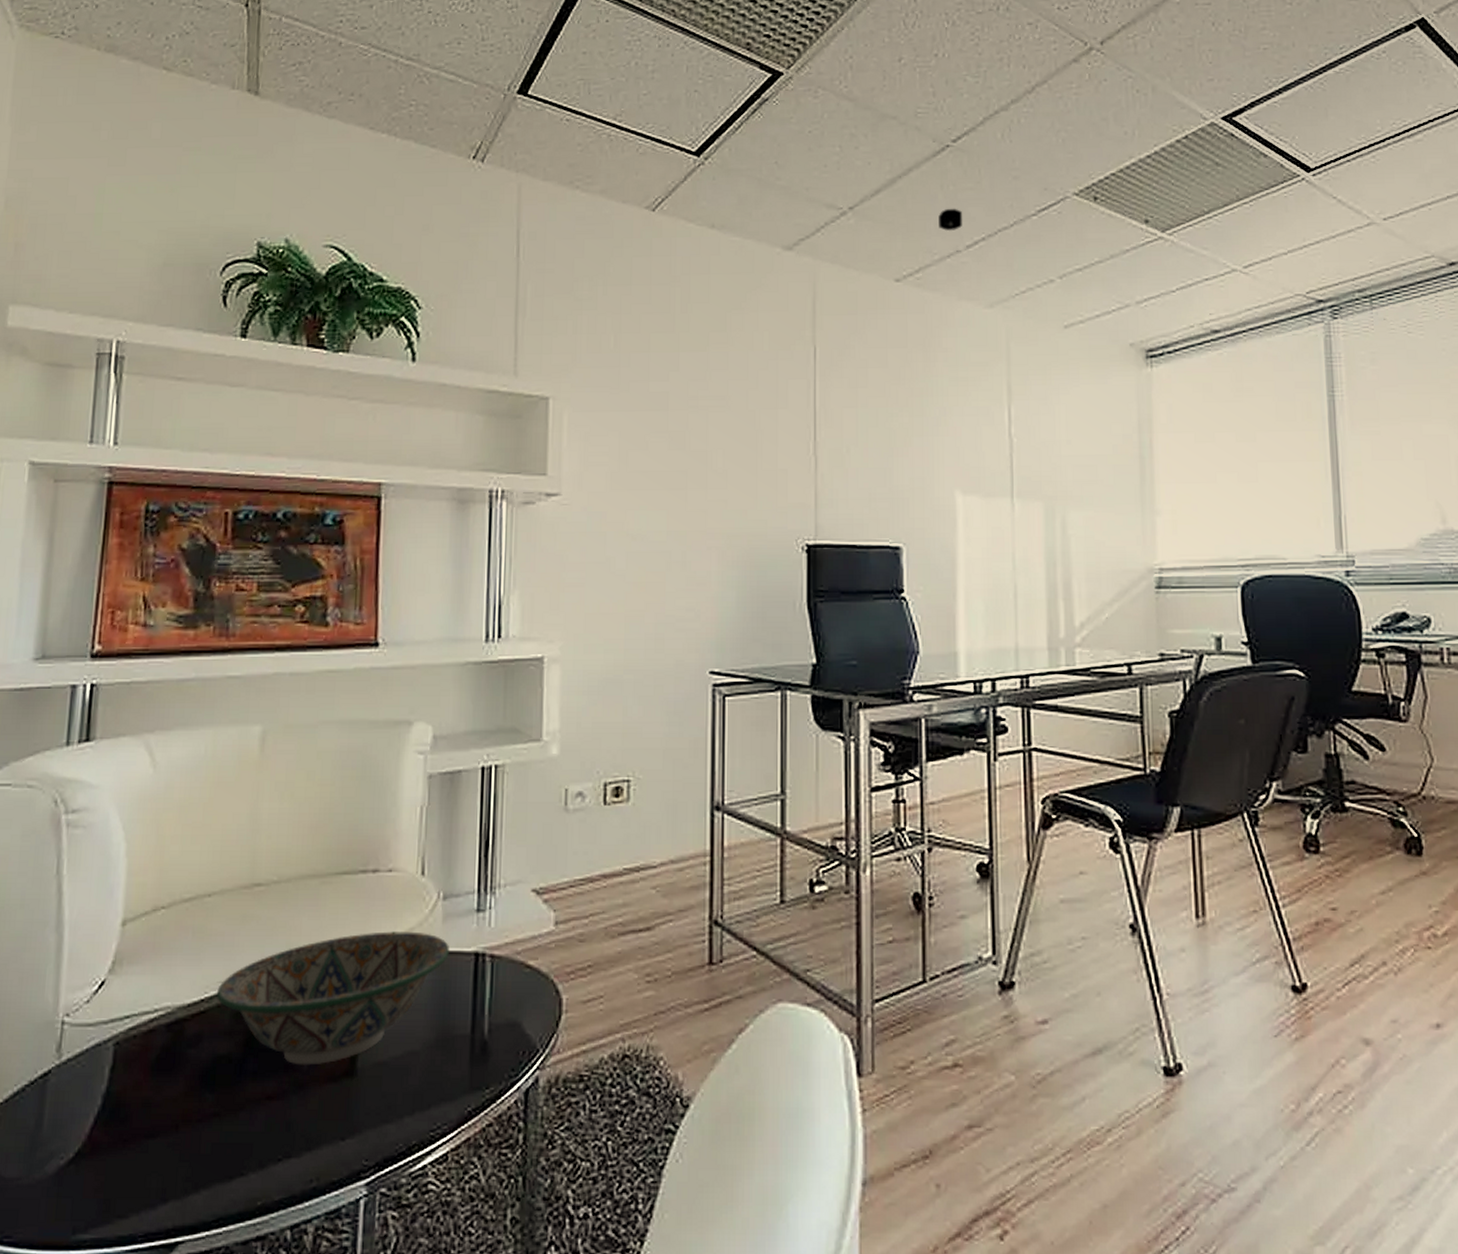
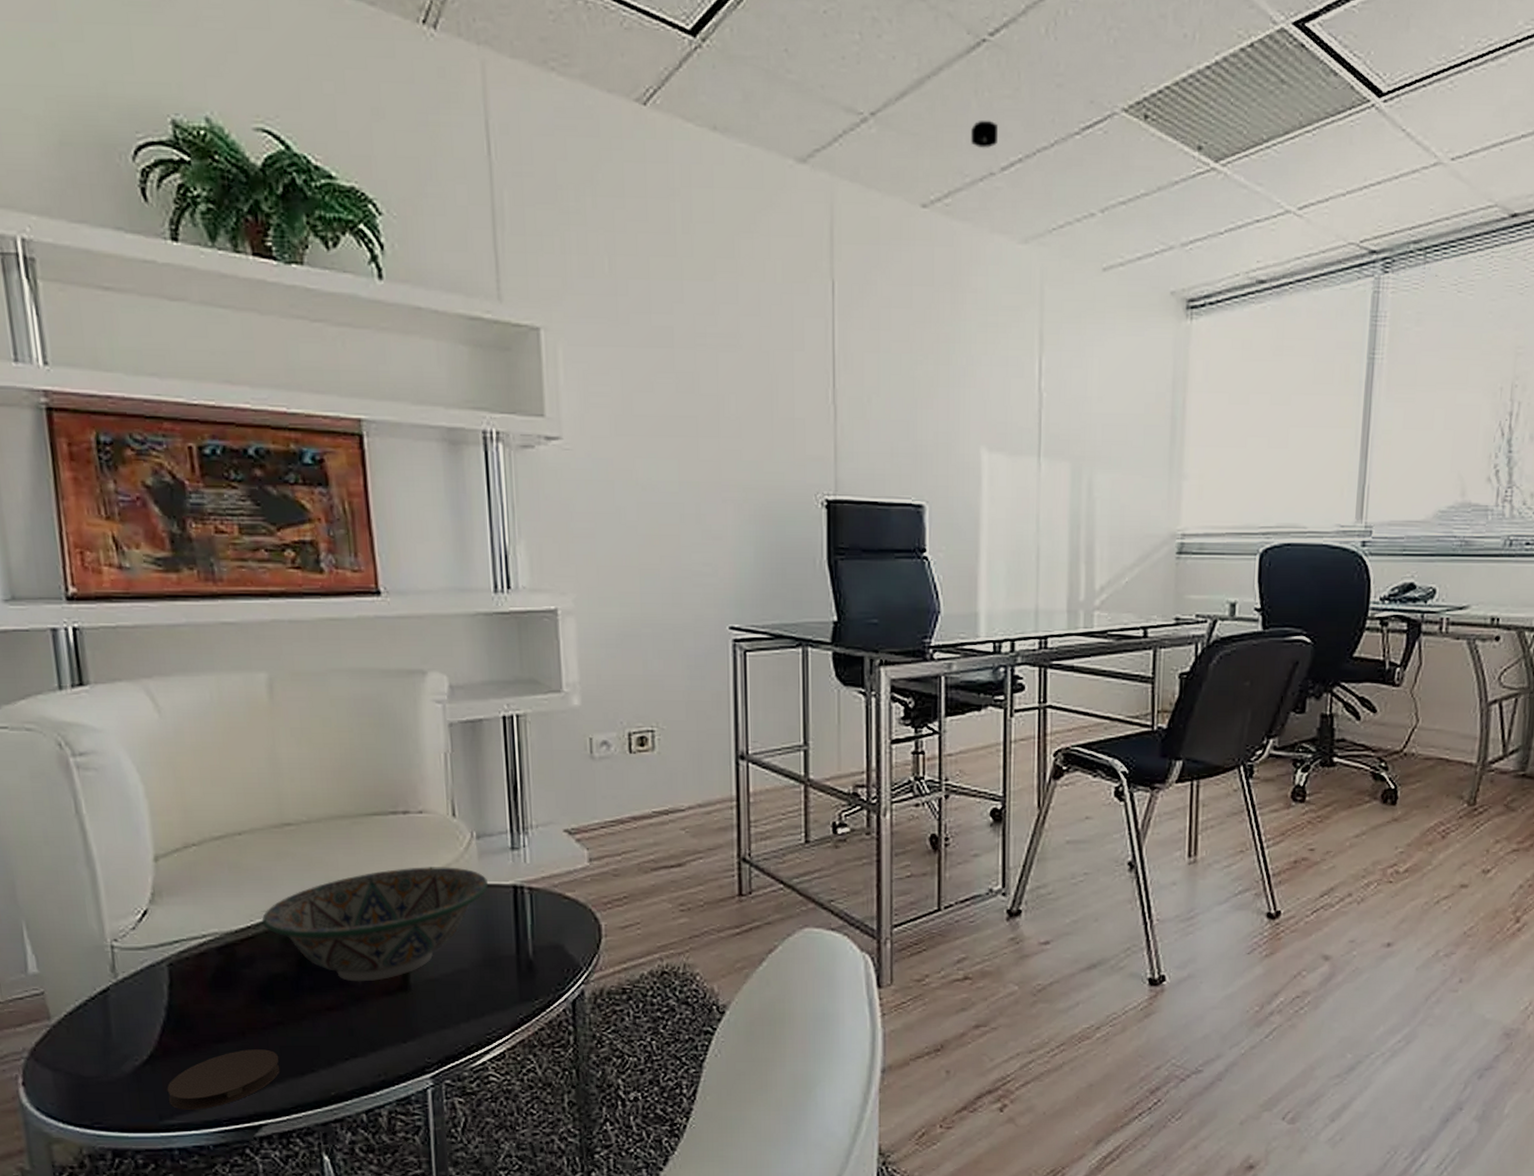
coaster: none [85,1146,209,1222] -> present [167,1049,280,1110]

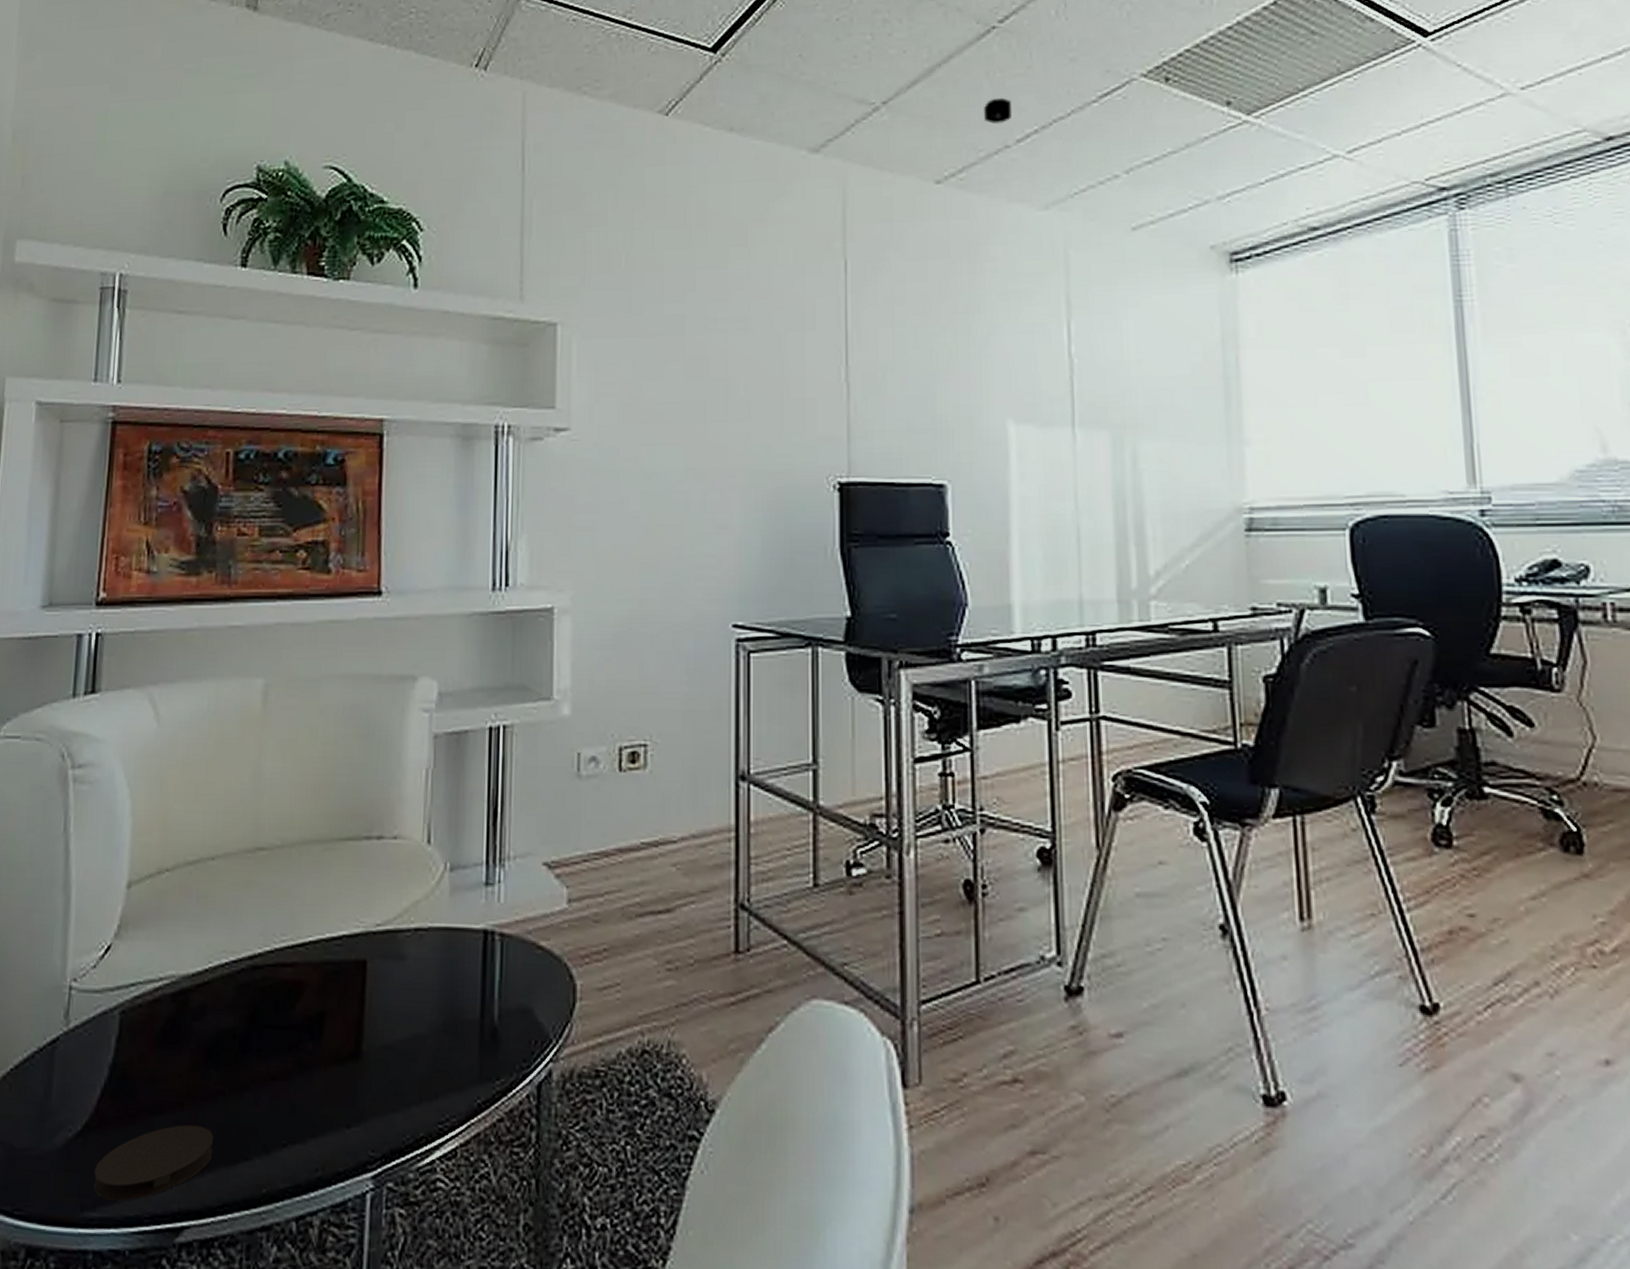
decorative bowl: present [261,867,488,982] -> none [220,903,457,1045]

